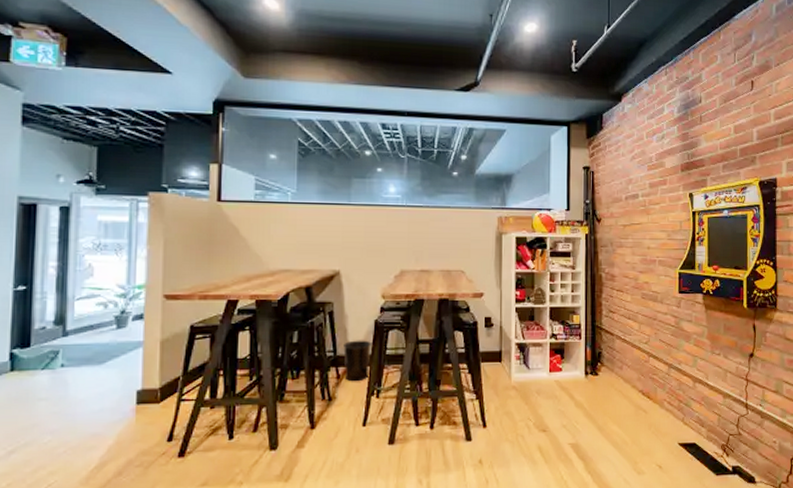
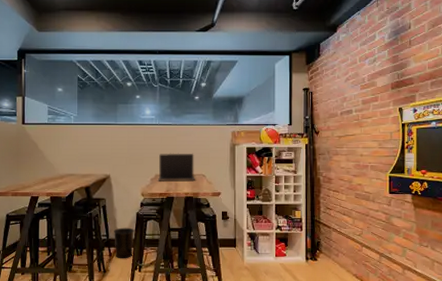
laptop computer: none [404,242,452,279] -> present [158,153,195,182]

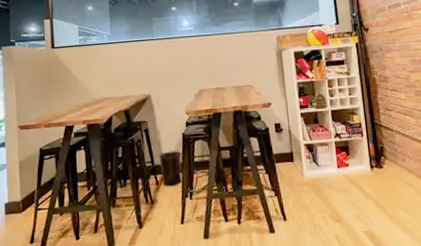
laptop computer: present [158,153,195,182] -> none [201,64,243,97]

